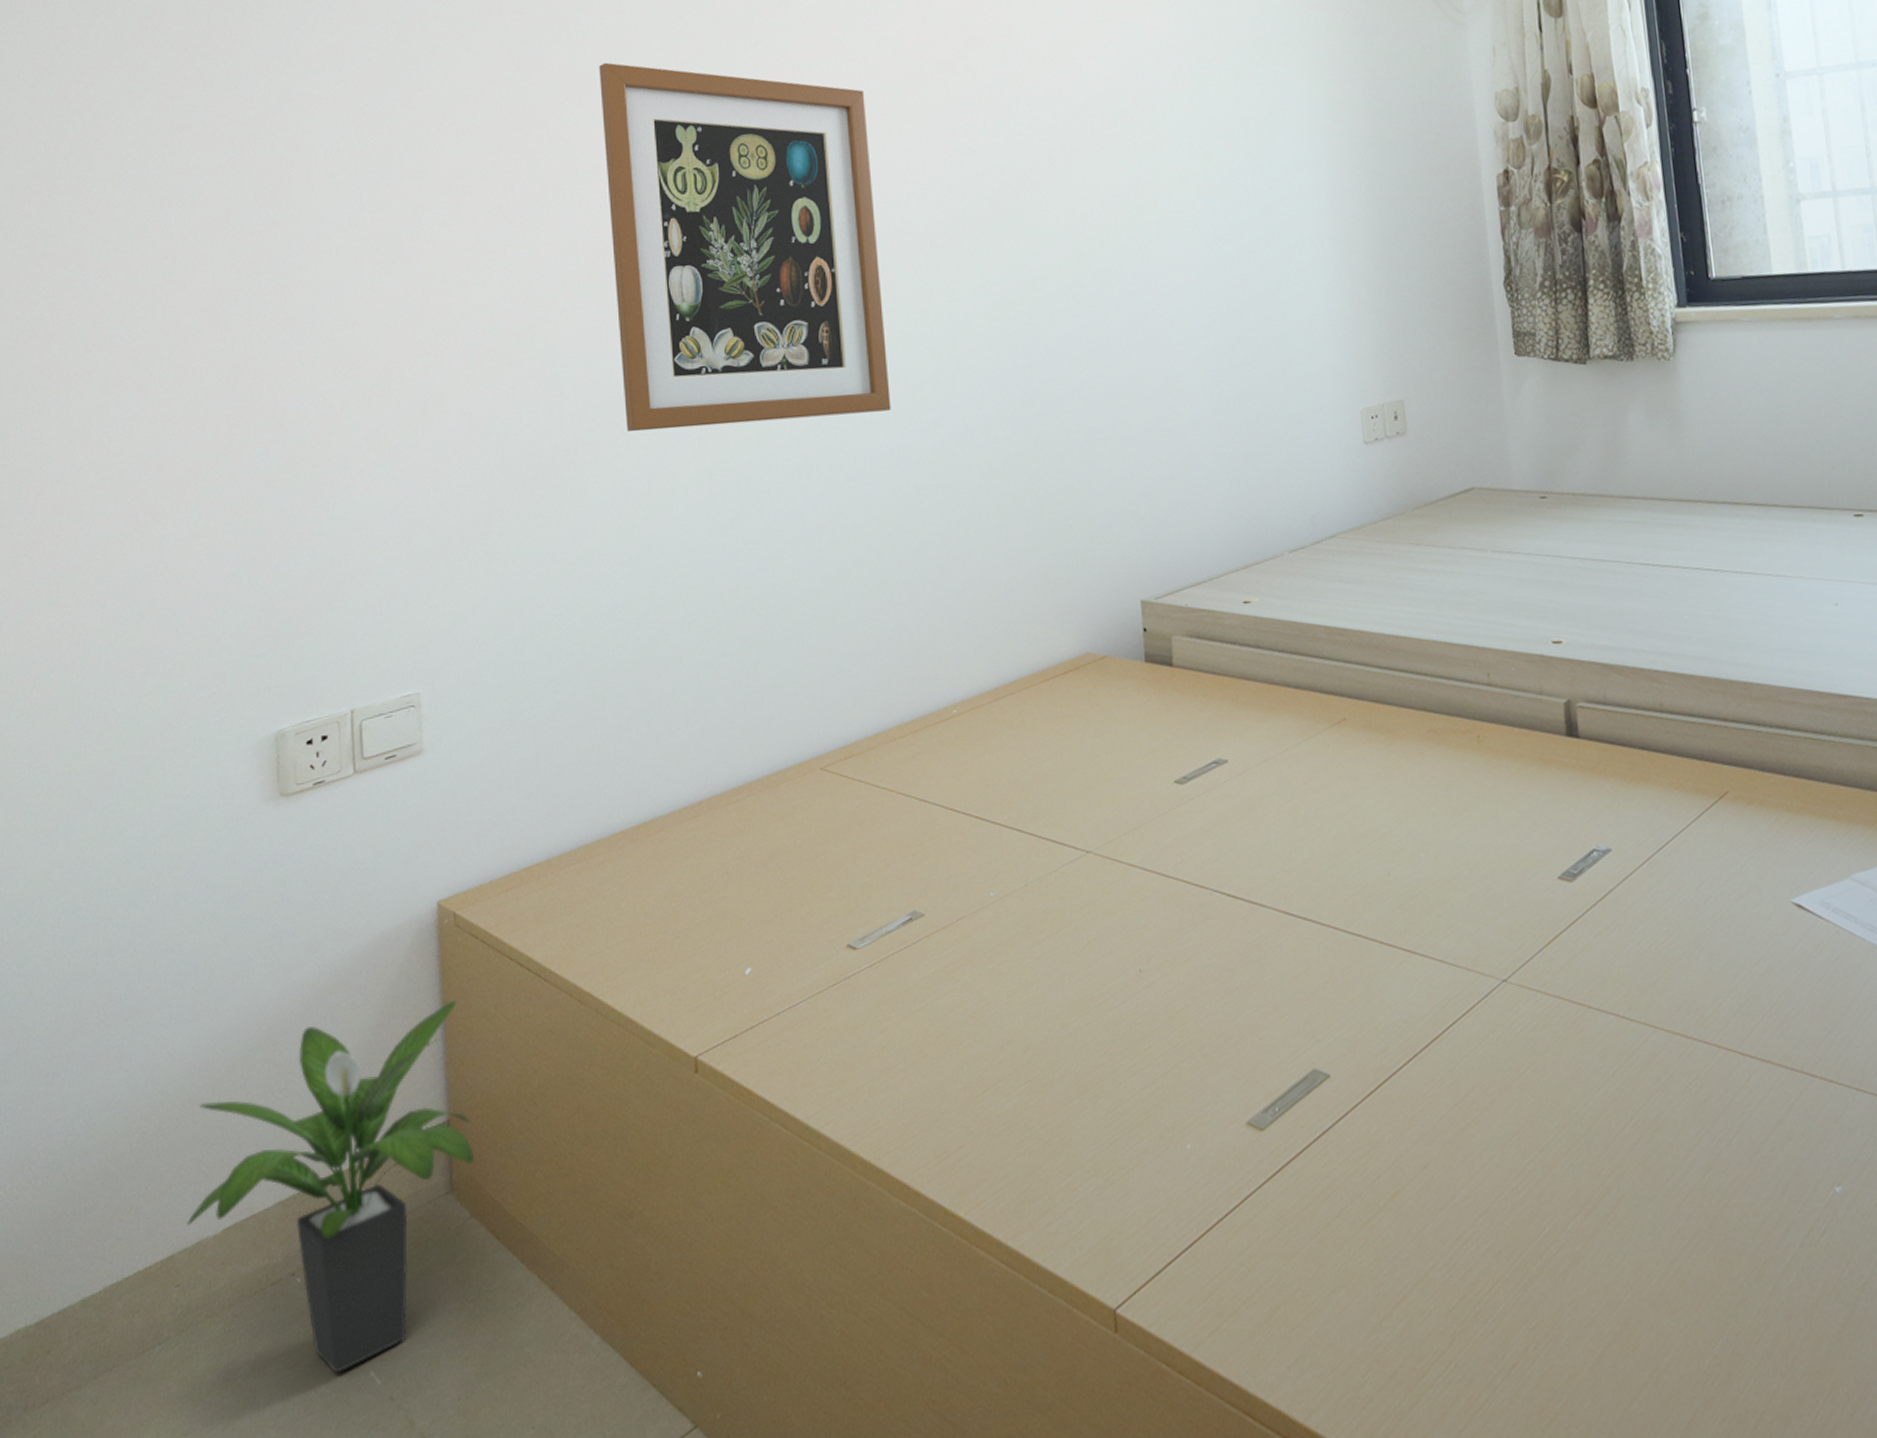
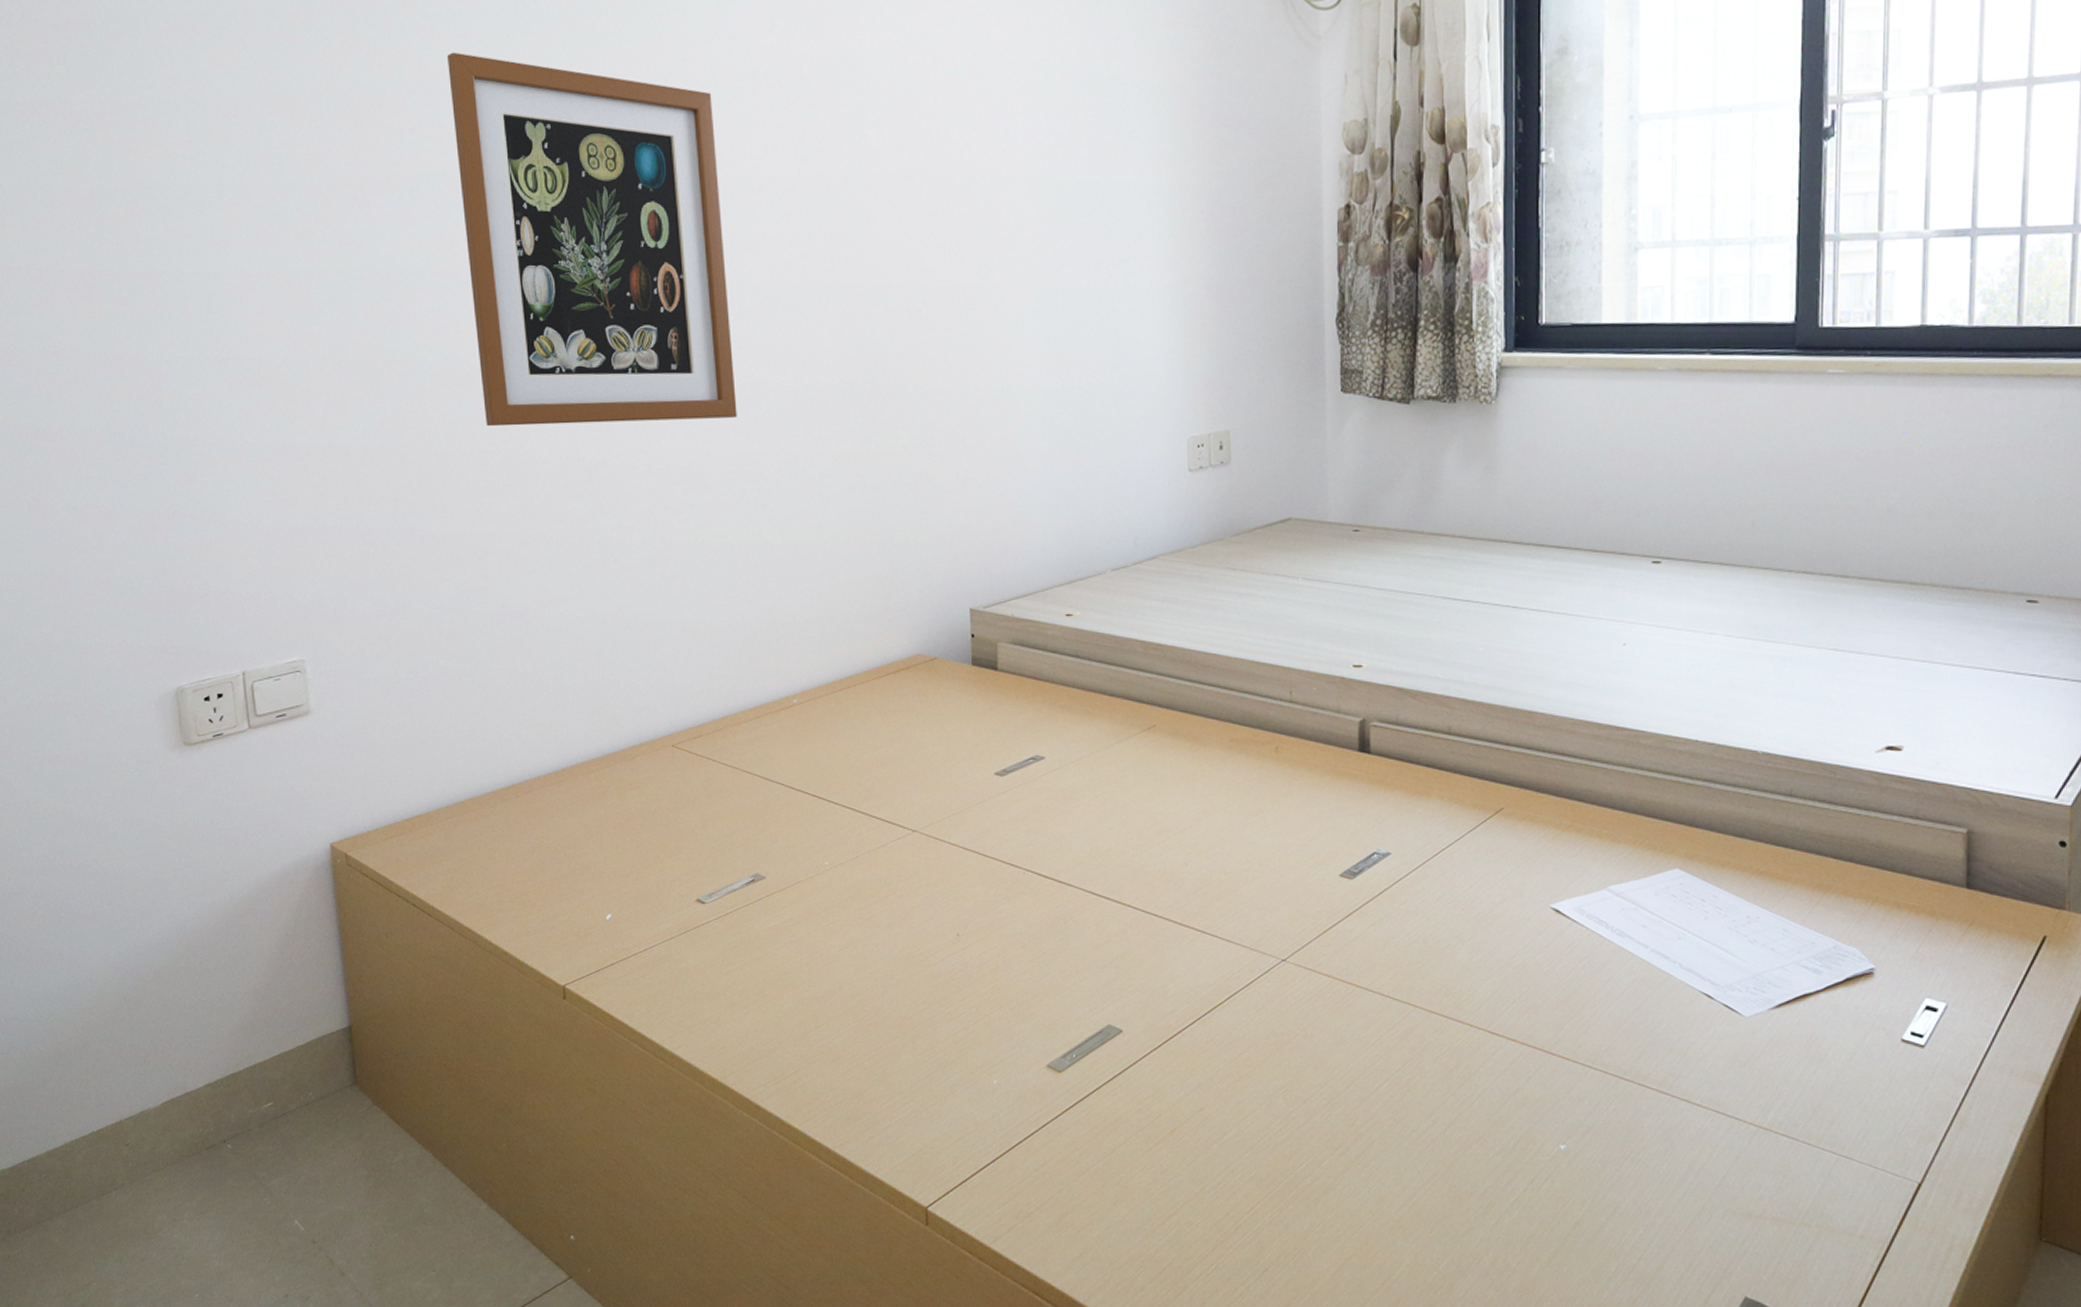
potted plant: present [187,1000,475,1375] -> none [131,927,374,1221]

